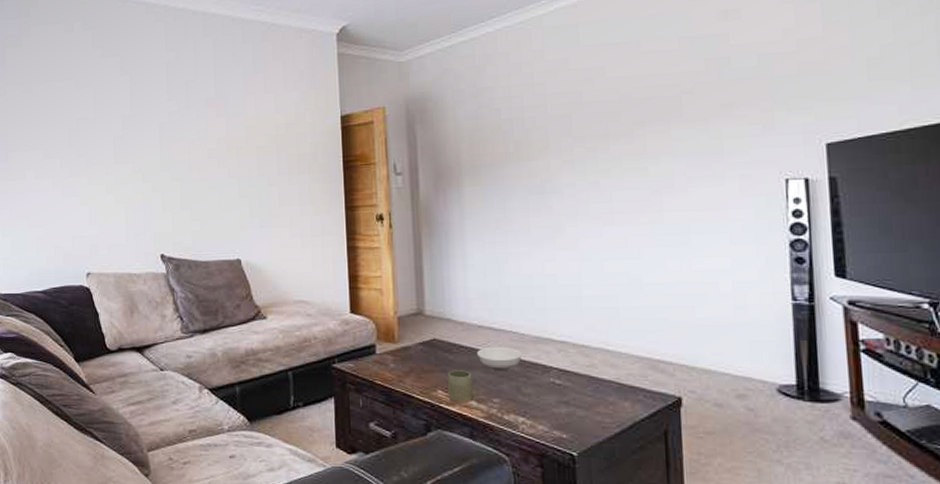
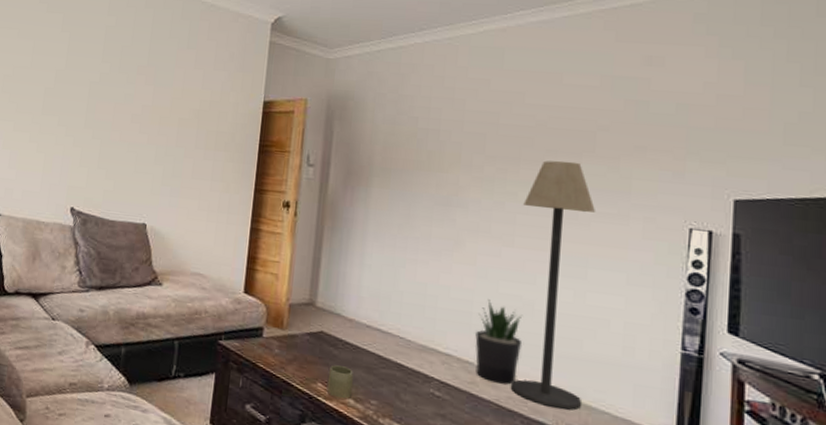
bowl: present [476,346,523,372] -> none [361,347,406,375]
planter: none [587,281,634,362] -> present [475,299,521,384]
floor lamp: none [618,129,701,377] -> present [510,160,595,410]

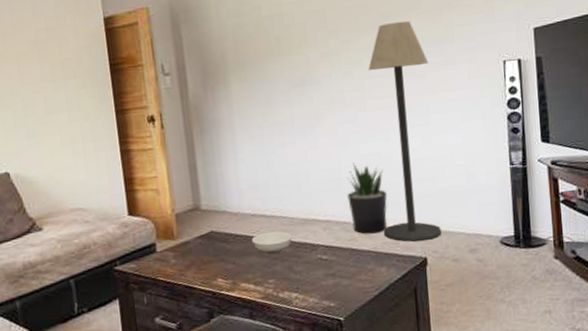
mug: present [327,365,354,400] -> none [225,257,251,288]
bowl: none [361,347,406,375] -> present [251,231,293,255]

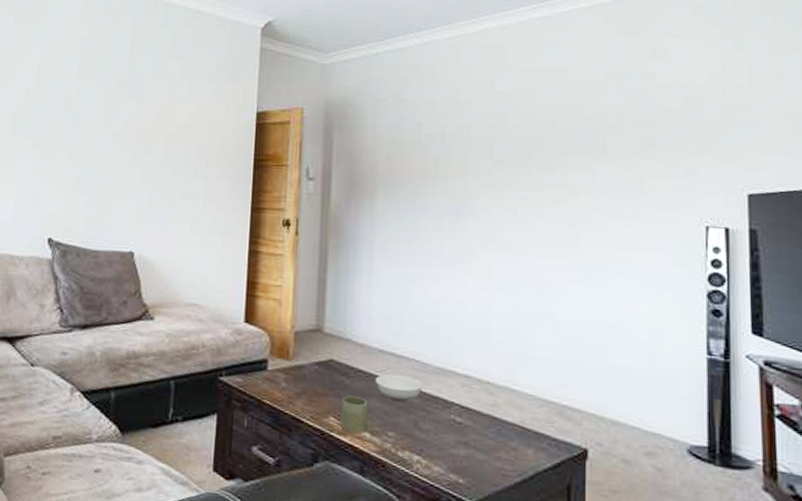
mug: none [225,257,251,288] -> present [340,395,369,434]
planter: present [347,163,388,234] -> none [495,314,543,404]
floor lamp: present [368,20,441,242] -> none [534,162,610,428]

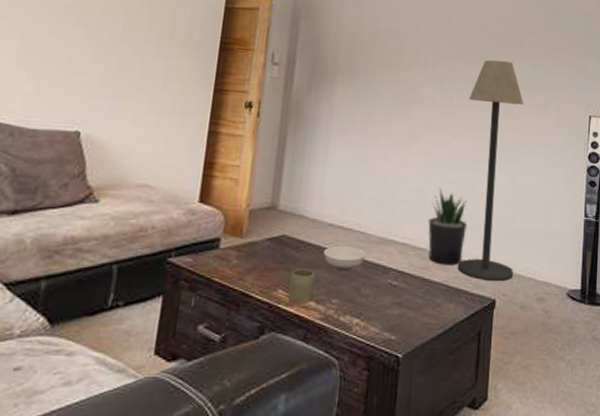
planter: none [495,314,543,404] -> present [428,188,467,265]
floor lamp: none [534,162,610,428] -> present [457,60,524,281]

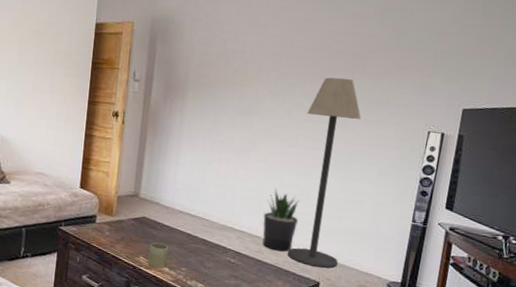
bowl: present [323,245,367,272] -> none [175,228,210,248]

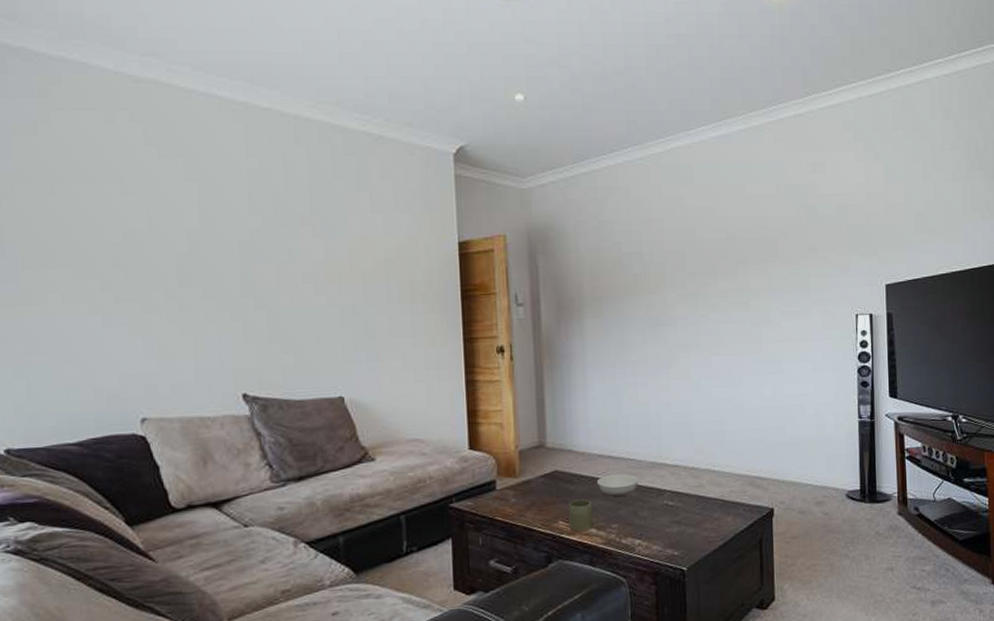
bowl: none [175,228,210,248] -> present [596,473,639,498]
planter: present [262,189,299,252] -> none [697,407,736,481]
floor lamp: present [287,77,361,268] -> none [724,268,789,491]

